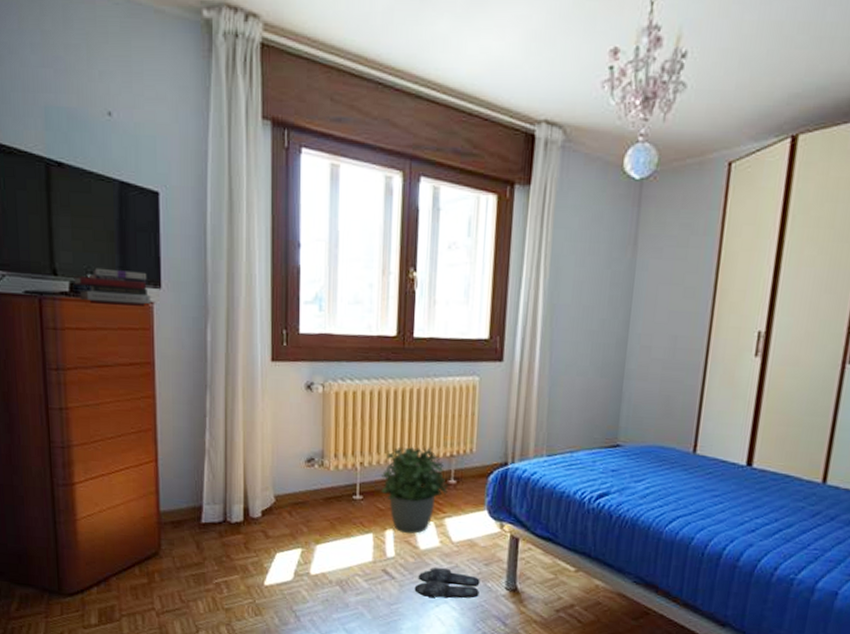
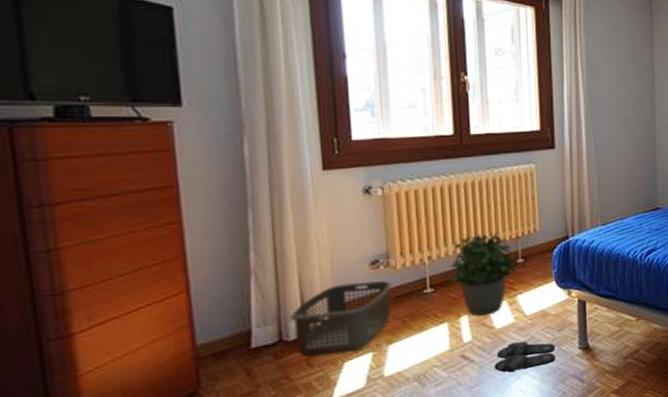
books: present [73,268,152,306] -> none [59,89,170,129]
clothes hamper: none [234,476,324,545] -> present [290,281,392,357]

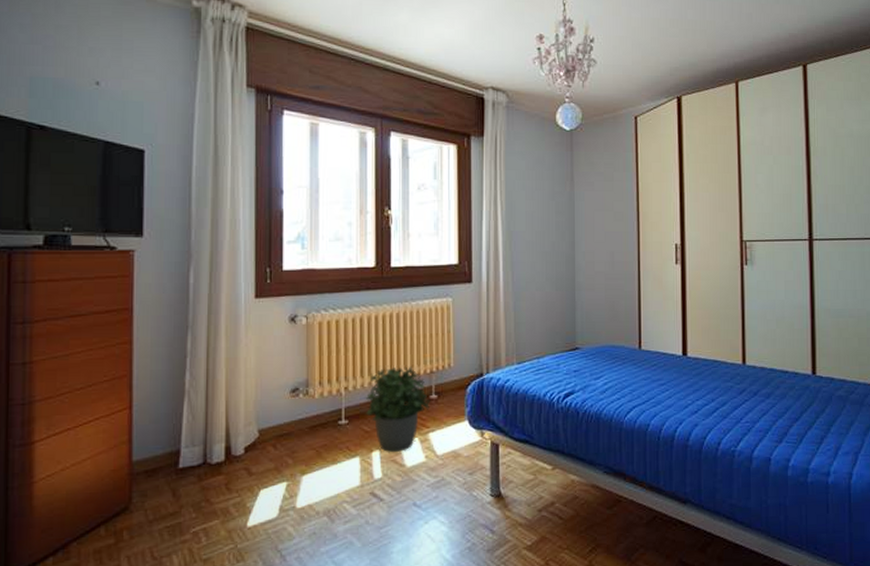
clothes hamper: present [290,281,392,357] -> none [215,408,310,482]
slippers: present [494,341,556,372] -> none [403,482,466,515]

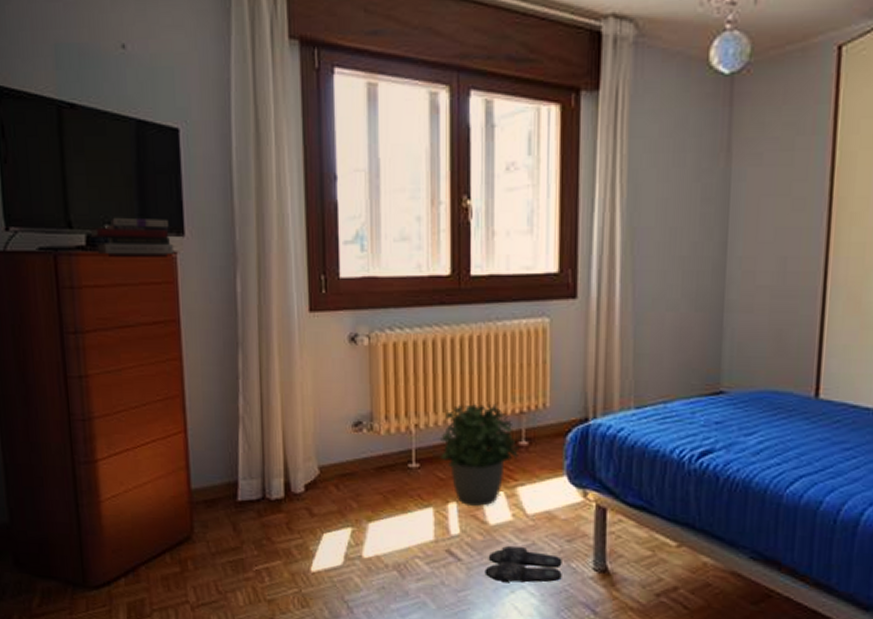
books: none [49,221,132,256] -> present [90,217,175,259]
slippers: none [403,482,466,515] -> present [485,545,562,582]

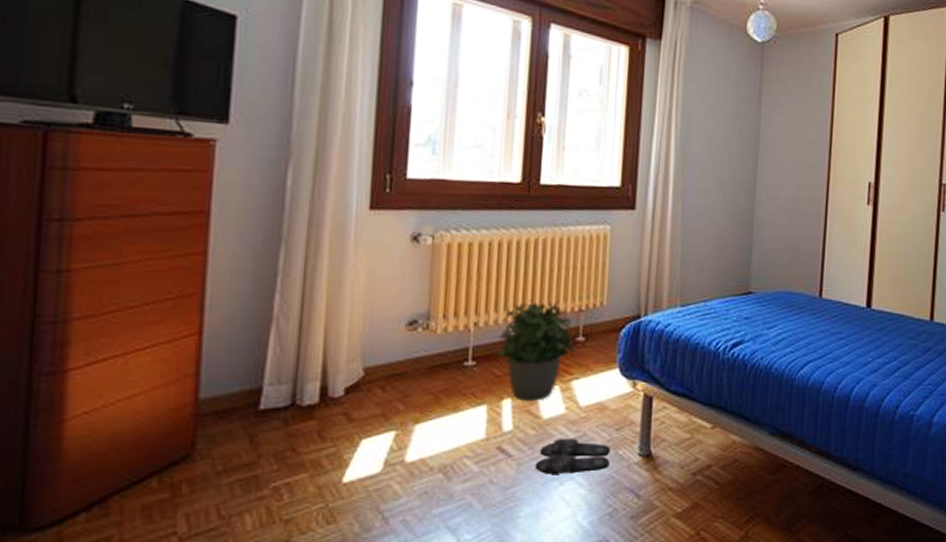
books: present [90,217,175,259] -> none [101,96,214,144]

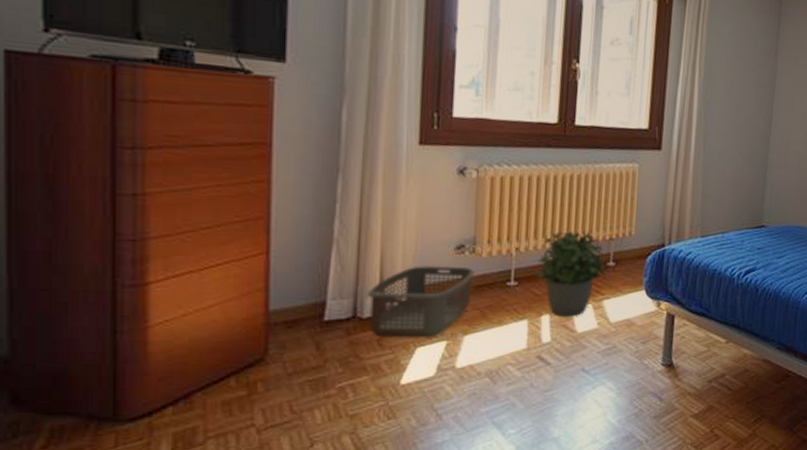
clothes hamper: none [308,343,429,428] -> present [367,265,475,338]
slippers: present [535,437,611,474] -> none [570,349,637,380]

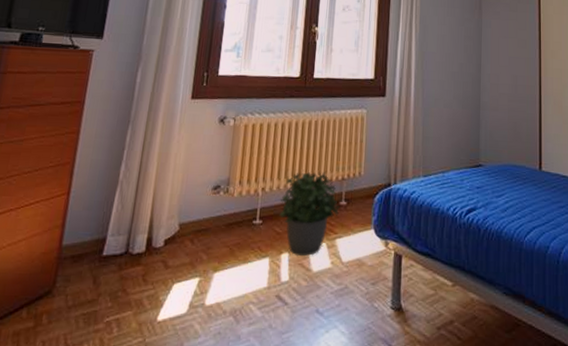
clothes hamper: present [367,265,475,338] -> none [137,204,228,275]

